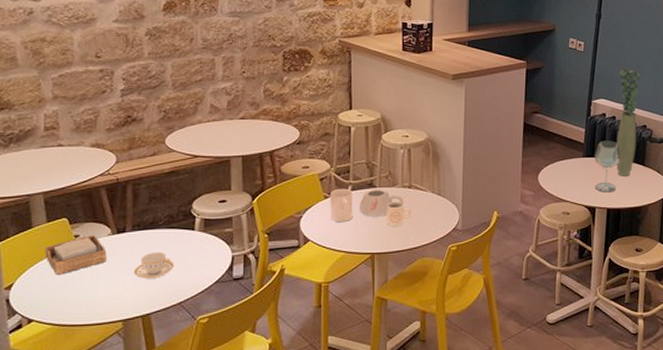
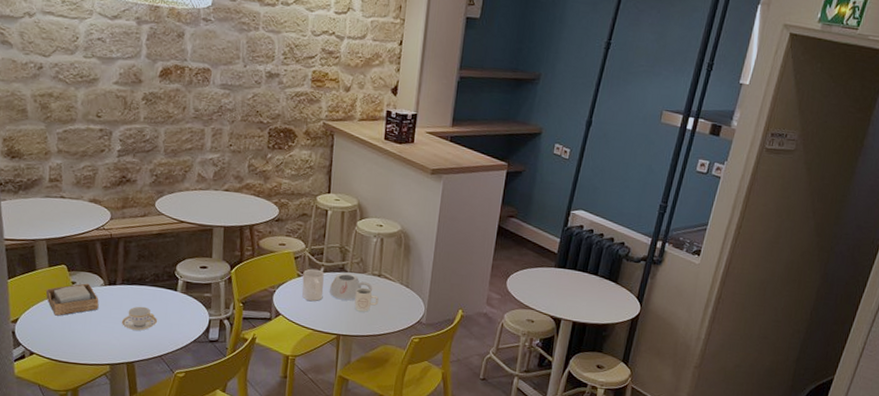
wine glass: present [594,140,621,193] -> none [563,253,595,306]
vase: present [616,64,641,176] -> none [588,176,626,292]

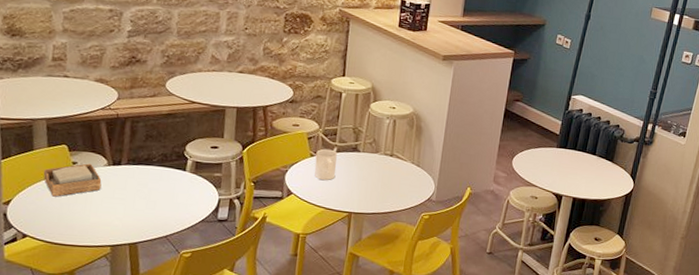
teacup: present [121,306,158,331] -> none [125,186,165,211]
cup: present [328,272,372,301] -> none [341,152,384,180]
mug: present [354,287,379,312] -> none [366,166,390,191]

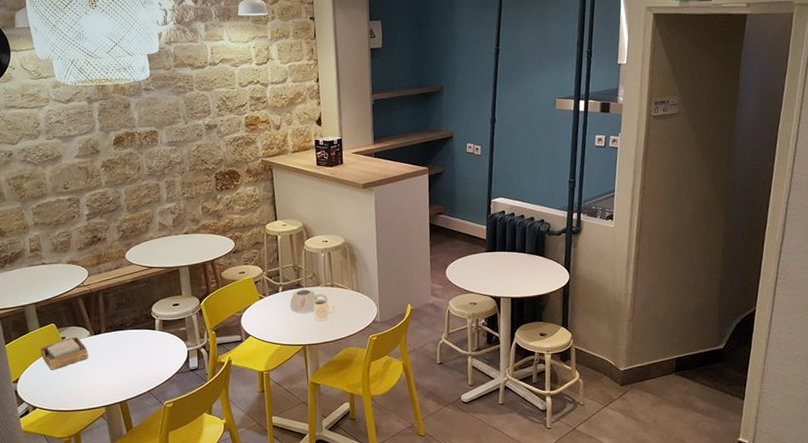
cup: present [314,148,337,181] -> none [264,289,285,320]
cup: none [341,152,384,180] -> present [289,287,328,313]
mug: none [366,166,390,191] -> present [313,298,335,321]

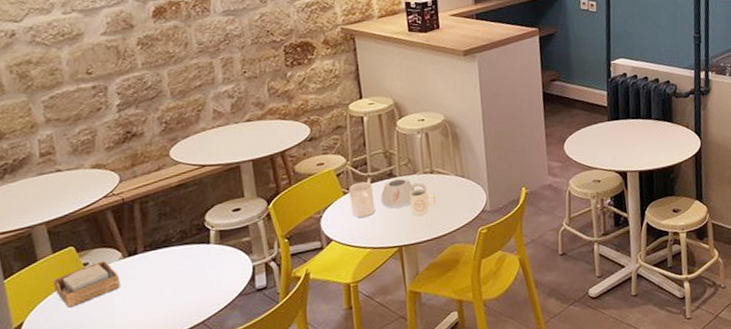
cup: none [264,289,285,320] -> present [349,181,376,219]

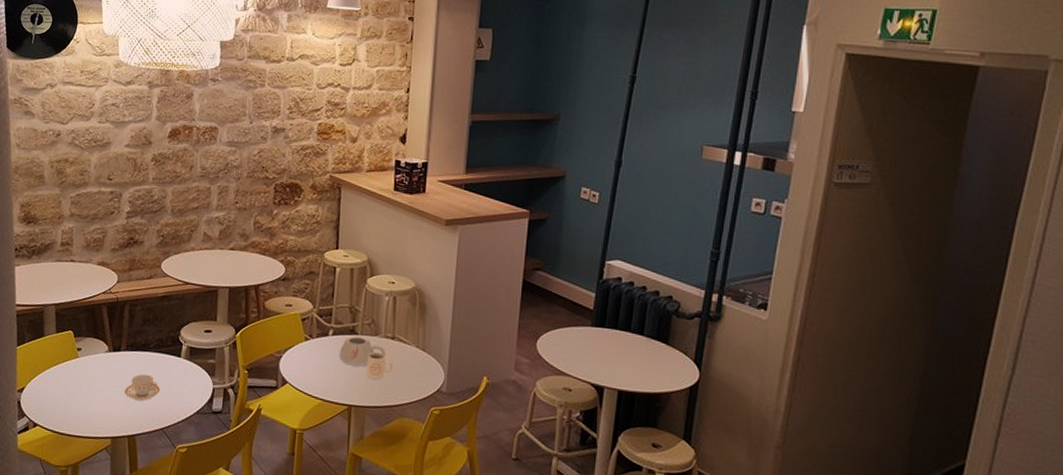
napkin holder: present [52,260,120,308] -> none [52,349,103,385]
teacup: none [149,270,193,301] -> present [124,374,161,401]
cup: present [349,181,376,219] -> none [309,331,334,368]

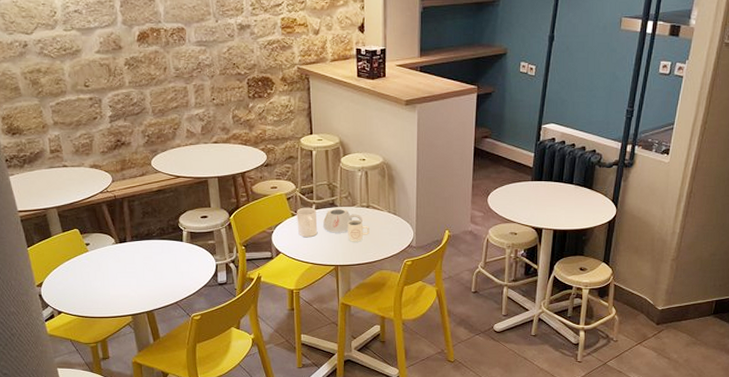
teacup: present [124,374,161,401] -> none [136,259,169,281]
cup: none [309,331,334,368] -> present [297,207,318,238]

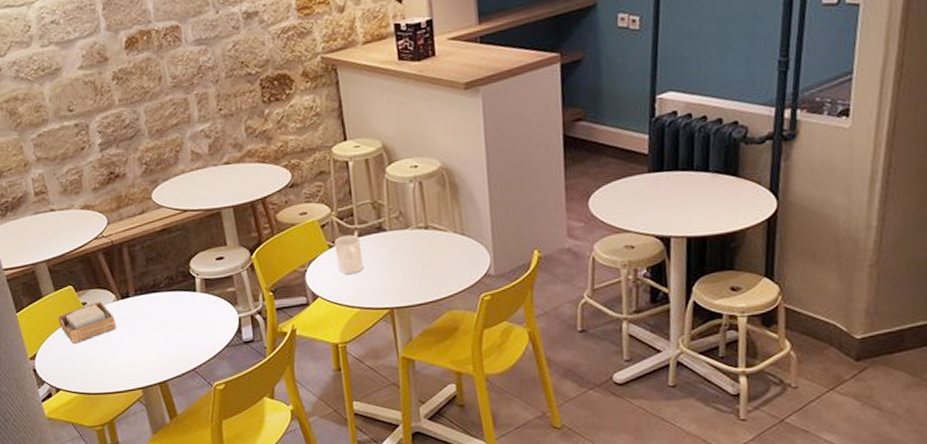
napkin holder: none [63,243,114,276] -> present [57,301,116,344]
cup: present [322,207,362,233] -> none [369,231,421,266]
mug: present [347,219,370,242] -> none [401,245,431,276]

